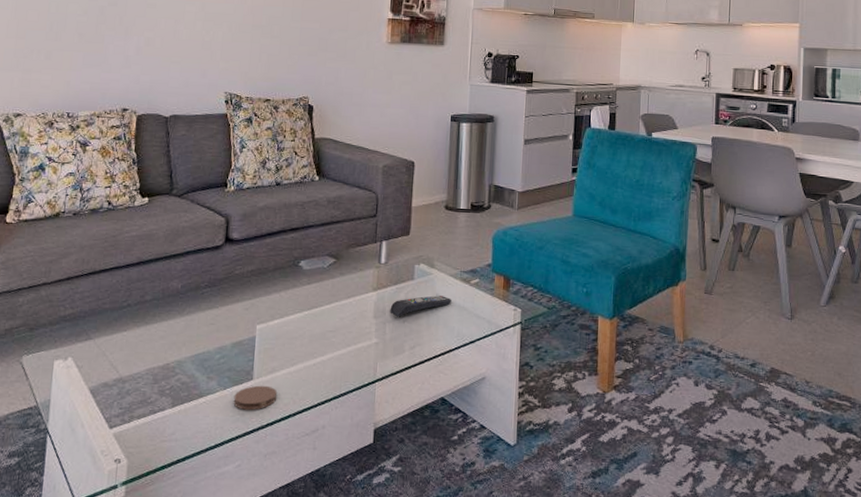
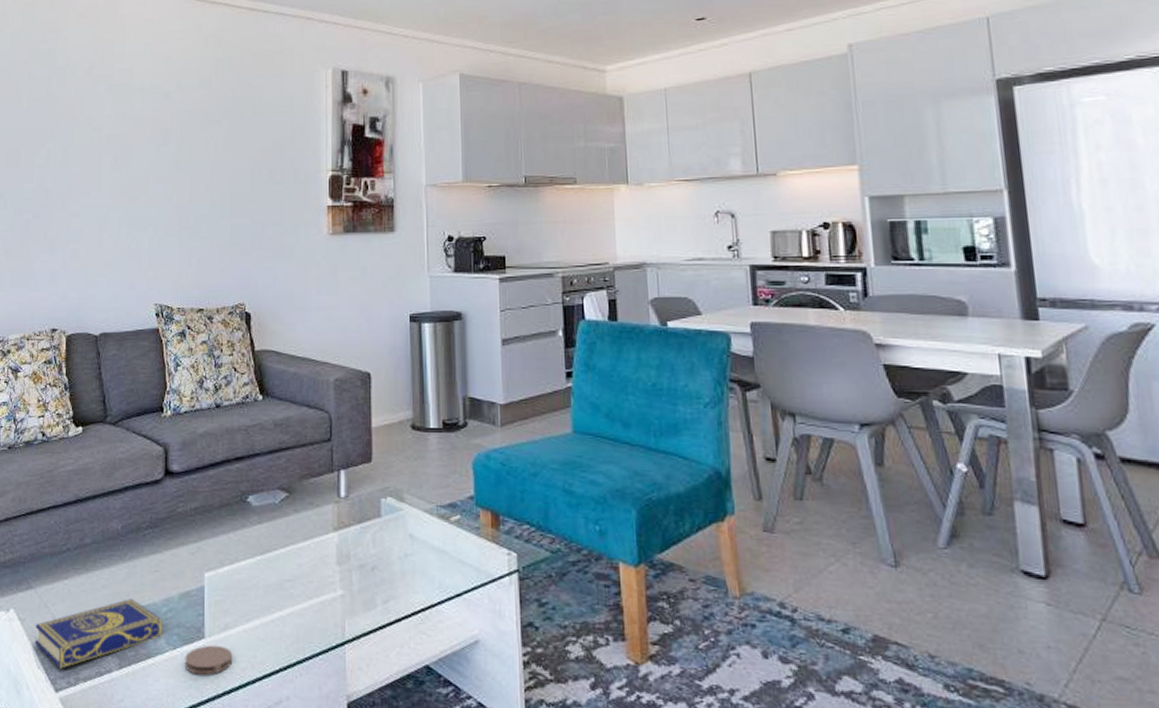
book: none [91,348,216,408] -> present [34,599,163,669]
remote control: present [390,295,451,317] -> none [355,536,428,564]

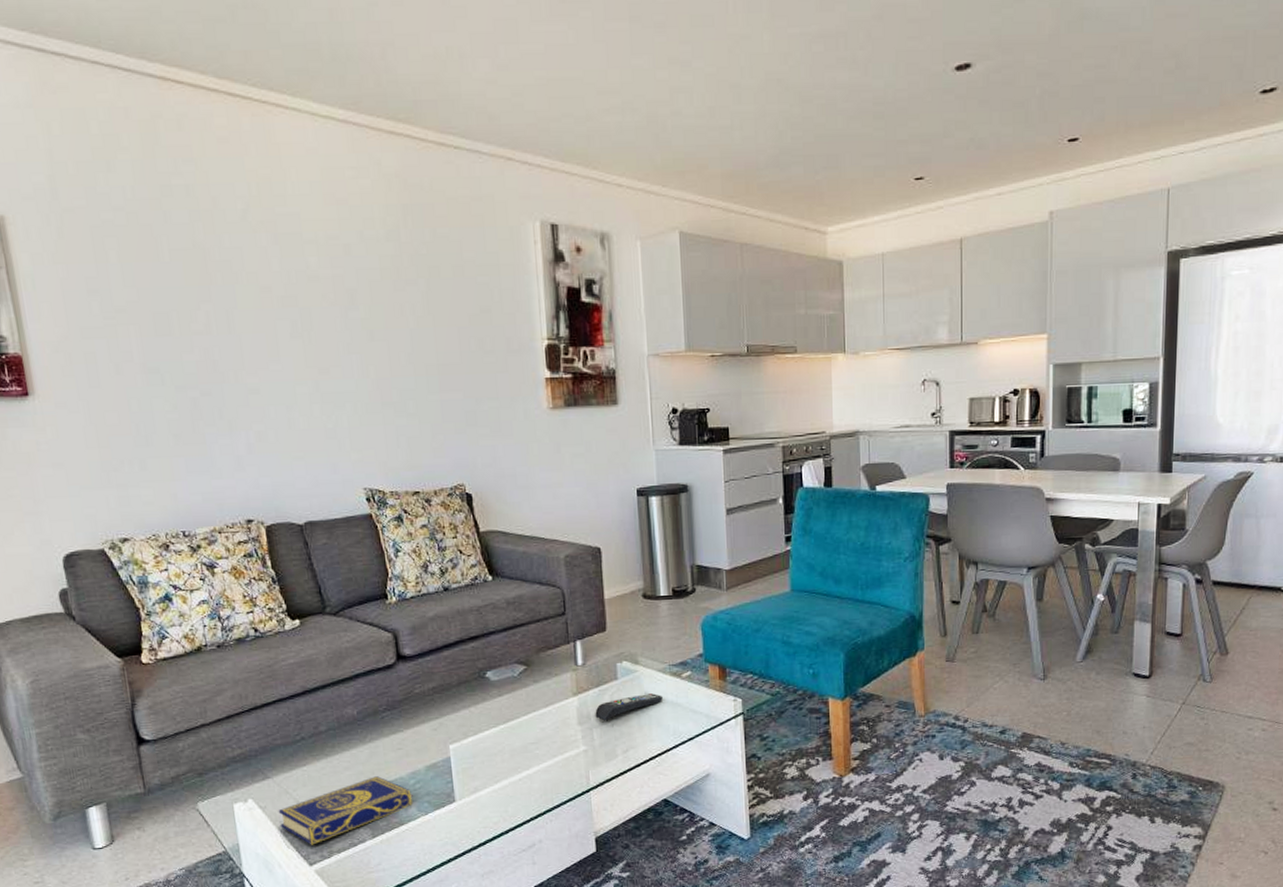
coaster: present [184,645,232,675] -> none [437,806,484,833]
remote control: none [355,536,428,564] -> present [595,693,663,721]

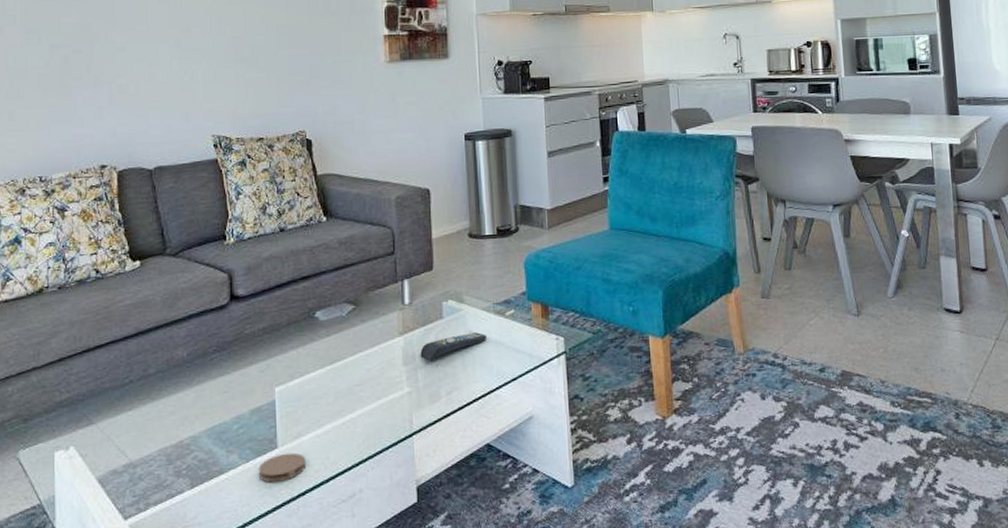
book: present [278,776,413,845] -> none [98,421,235,497]
coaster: none [437,806,484,833] -> present [258,452,305,482]

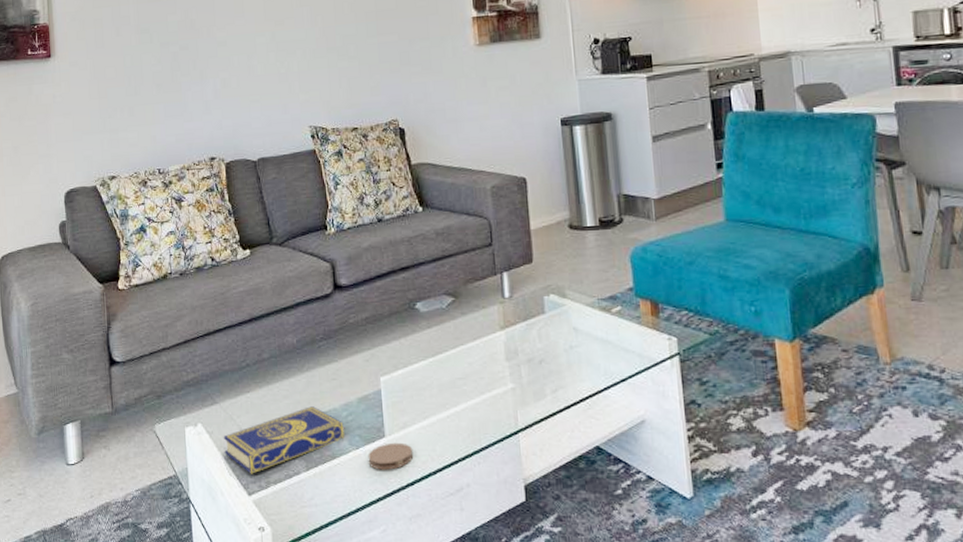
book: none [98,421,235,497] -> present [223,406,345,474]
remote control: present [420,332,487,362] -> none [522,329,592,358]

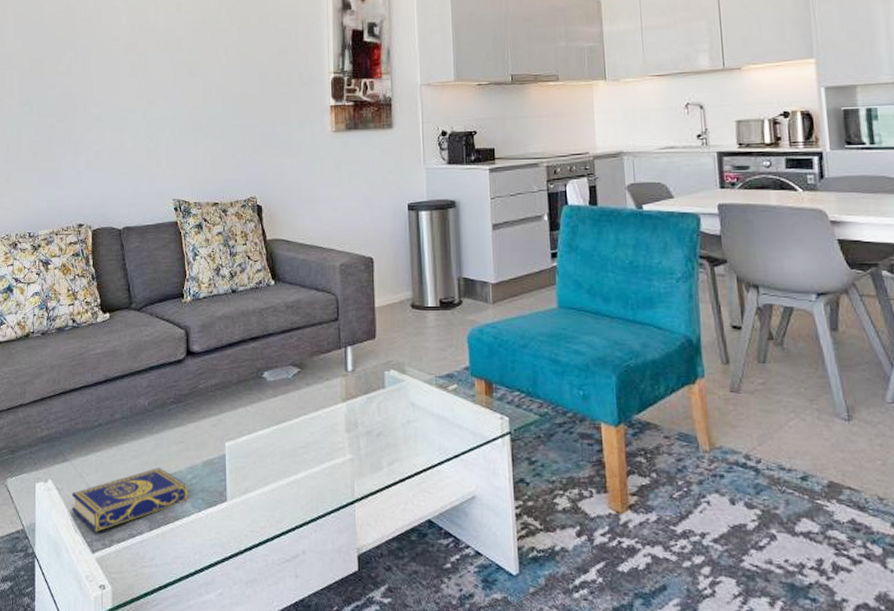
coaster: present [368,442,413,470] -> none [209,507,252,534]

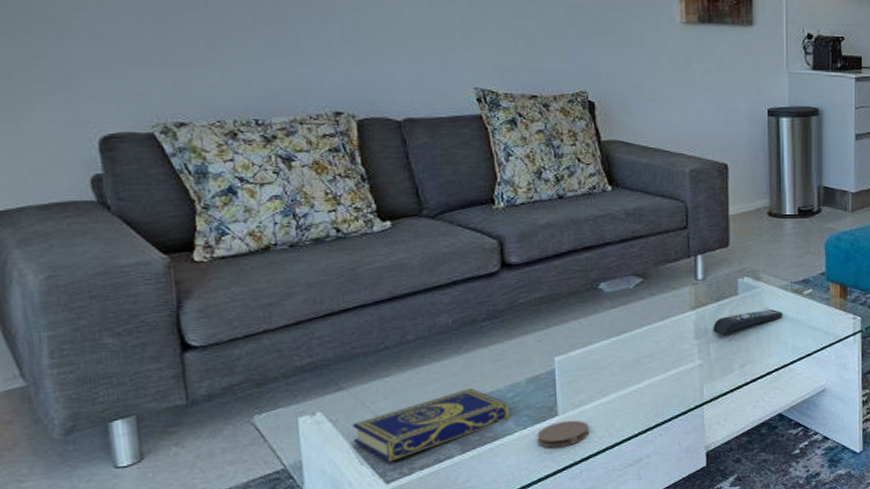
coaster: none [209,507,252,534] -> present [537,420,588,448]
remote control: none [362,405,429,430] -> present [713,310,783,336]

